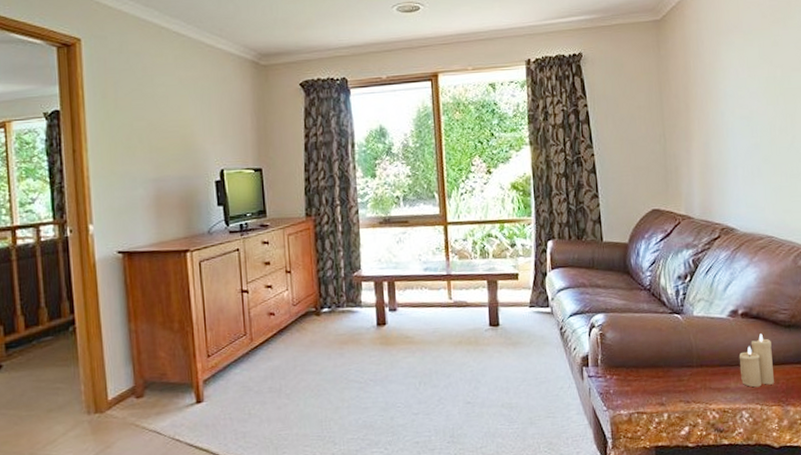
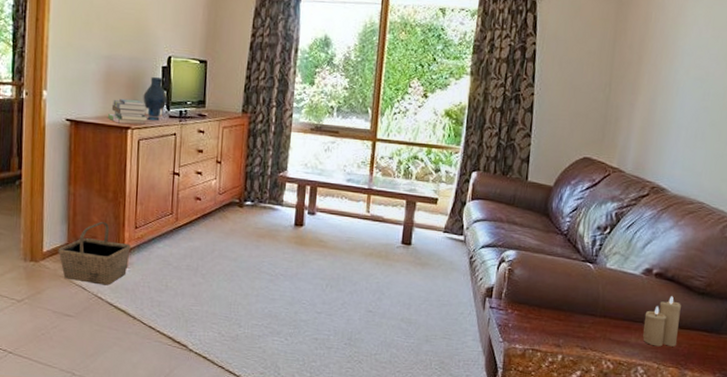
basket: none [125,356,205,426] -> present [58,222,131,285]
books: none [164,219,206,248] -> present [108,98,147,125]
vase: none [199,193,226,240] -> present [143,77,168,121]

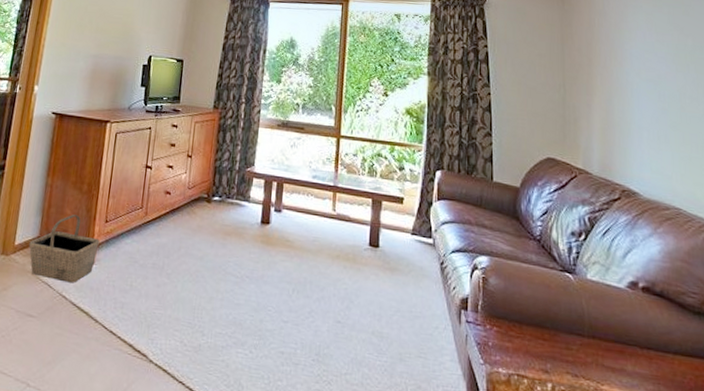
books: present [108,98,147,125] -> none [90,93,126,119]
vase: present [143,77,168,121] -> none [123,74,146,115]
candle: present [642,296,681,347] -> none [638,315,681,378]

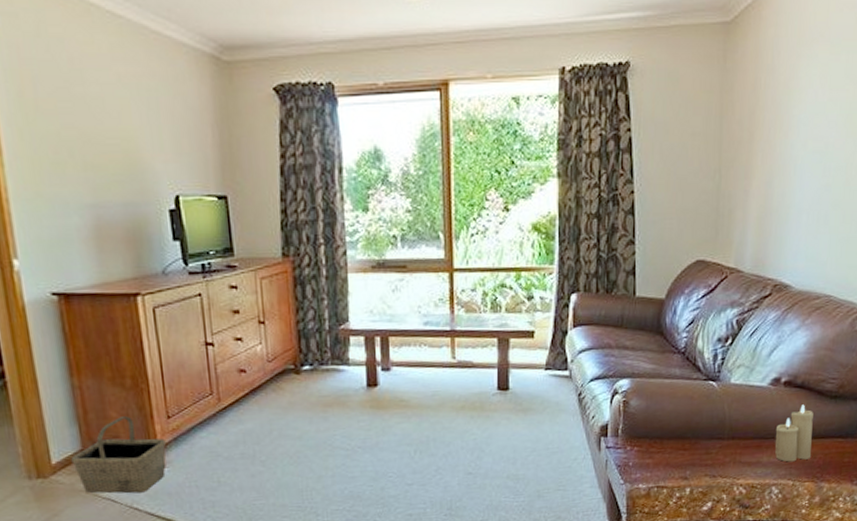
candle: none [638,315,681,378] -> present [774,404,813,462]

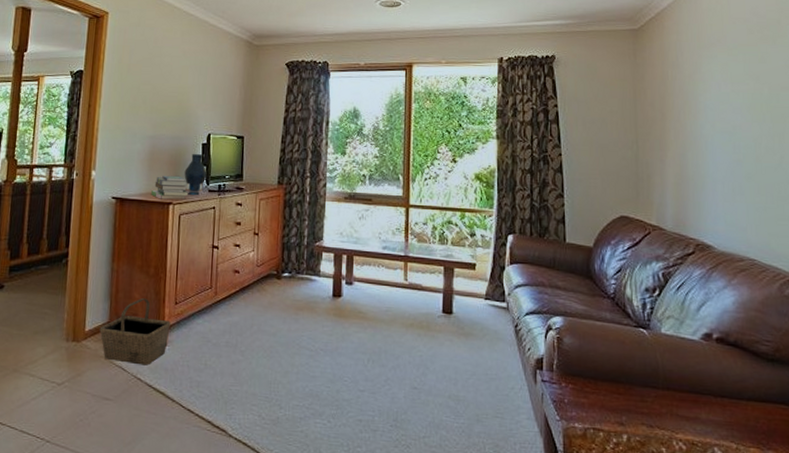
books: none [108,256,160,290] -> present [151,175,188,200]
vase: none [150,225,183,282] -> present [184,154,207,196]
candle: present [774,404,813,462] -> none [712,364,754,423]

